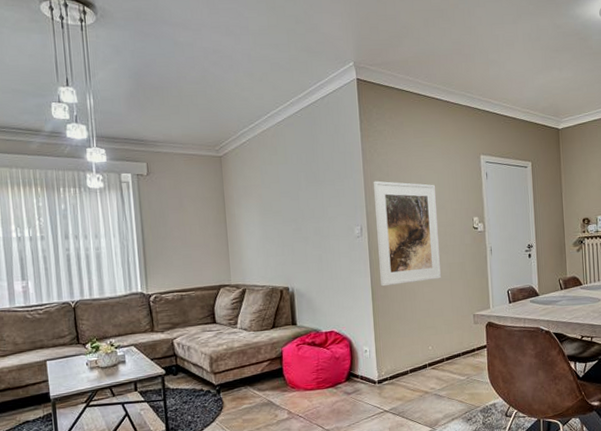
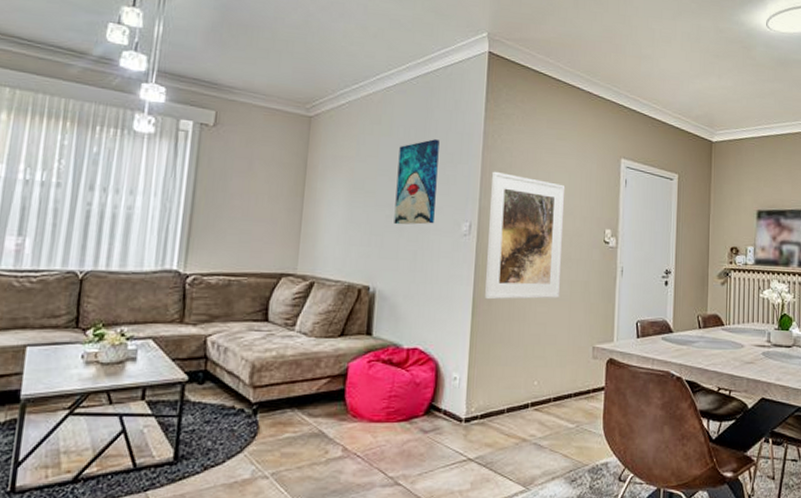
wall art: none [295,161,332,236] -> present [394,139,440,225]

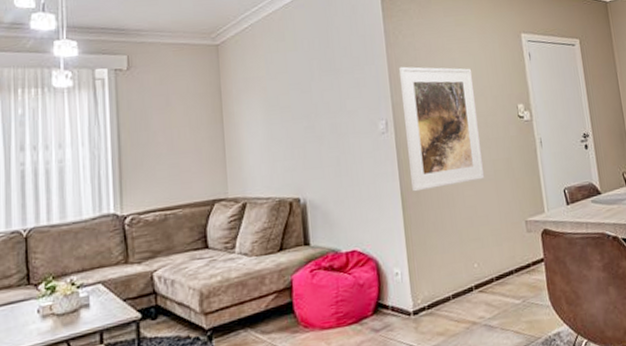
wall art: present [394,139,440,225] -> none [306,46,351,135]

